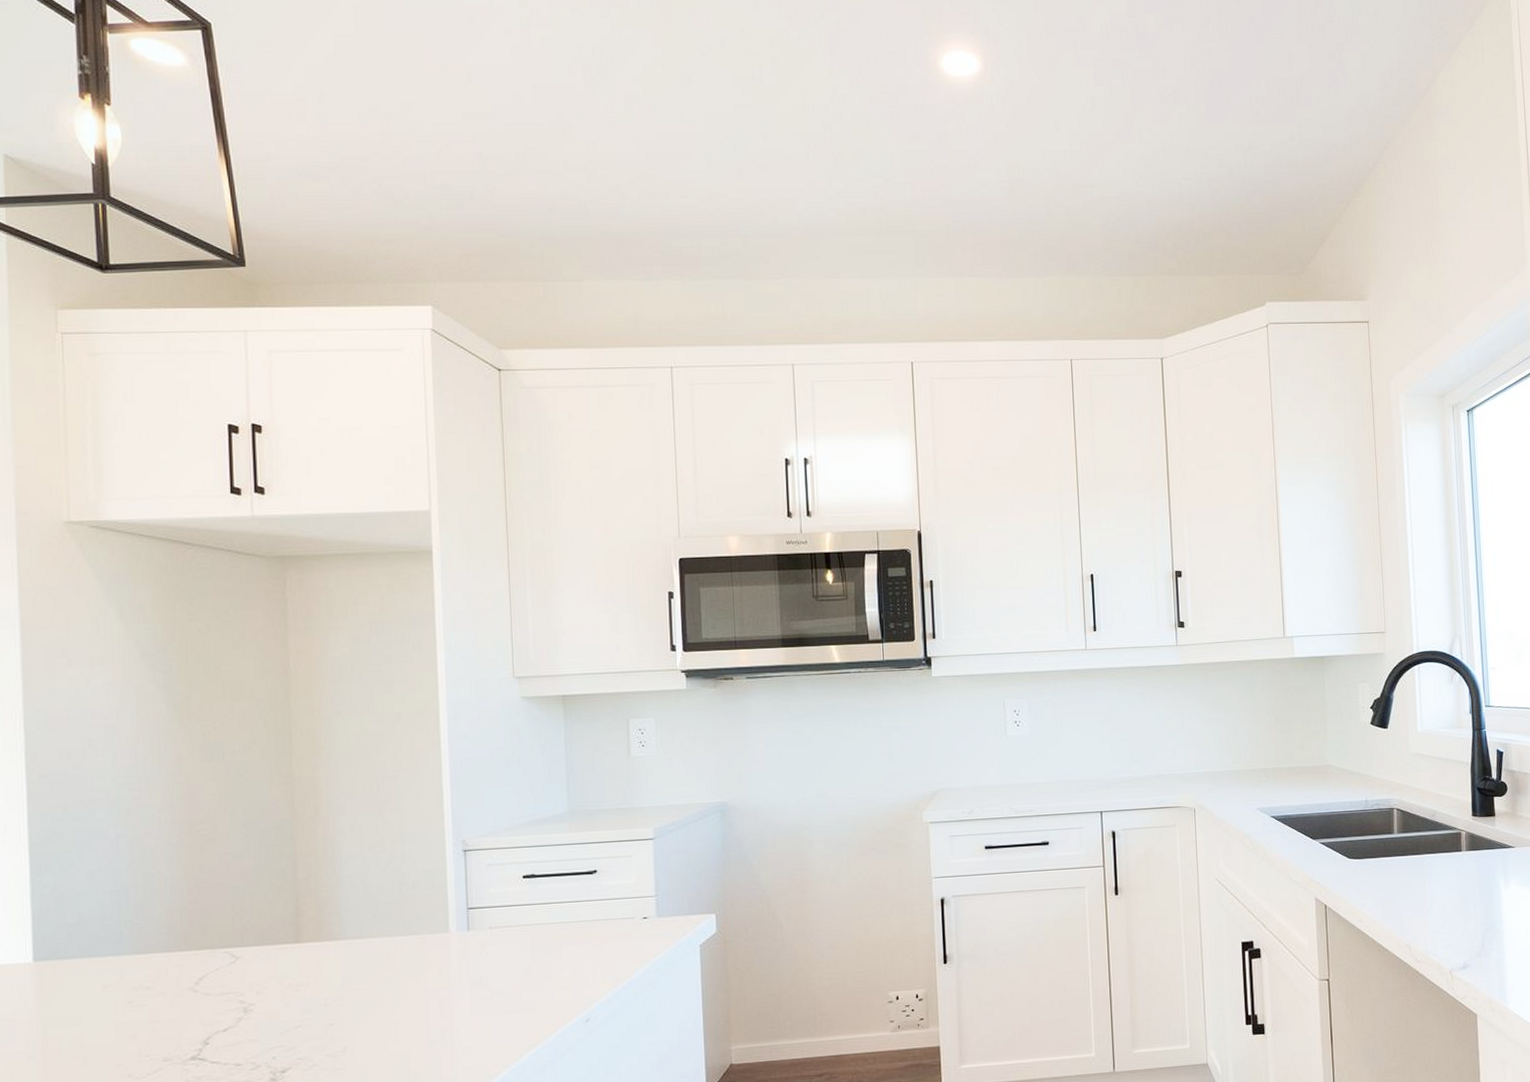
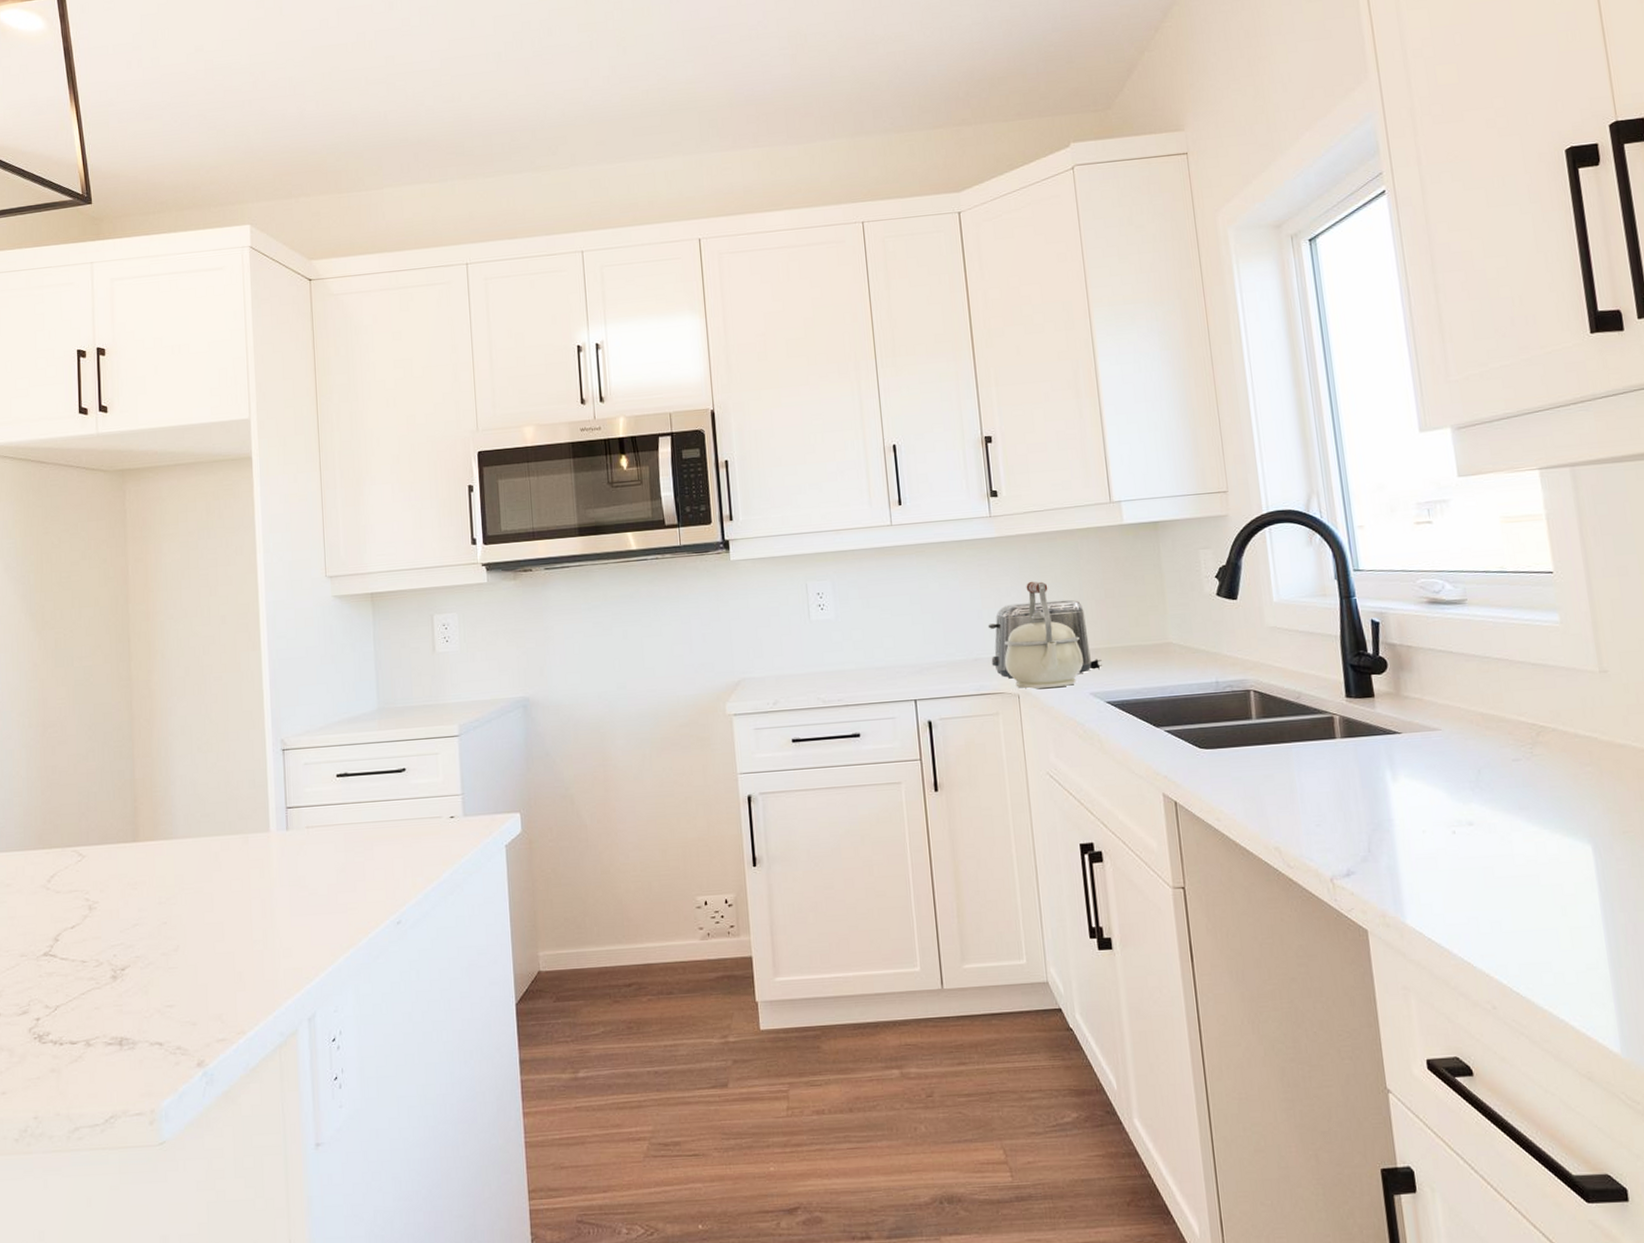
toaster: none [1170,724,1269,794] -> present [988,599,1102,679]
kettle: none [1183,706,1253,804] -> present [1004,581,1084,689]

